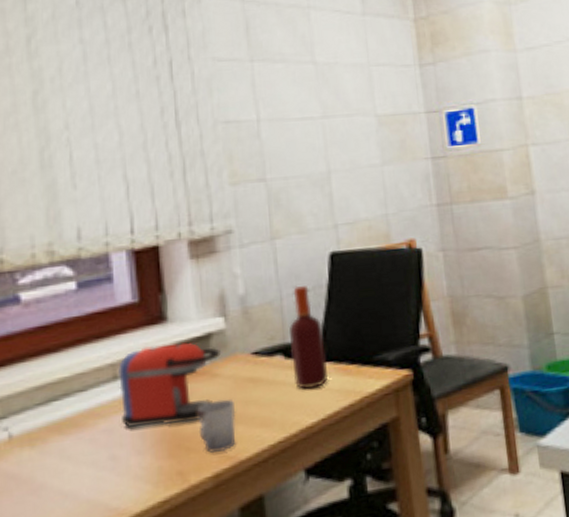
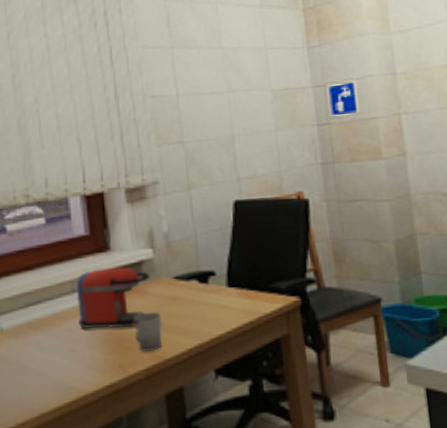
bottle: present [288,285,328,389] -> none [202,226,232,308]

